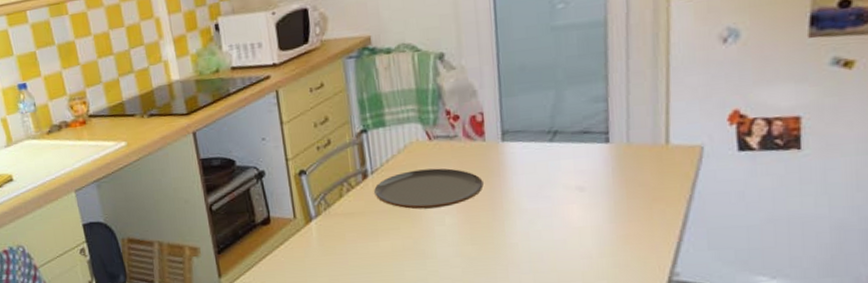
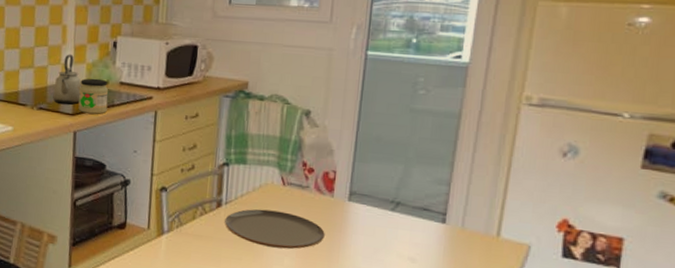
kettle: none [160,48,192,106] -> present [53,54,82,105]
jar: none [188,68,224,110] -> present [78,78,109,114]

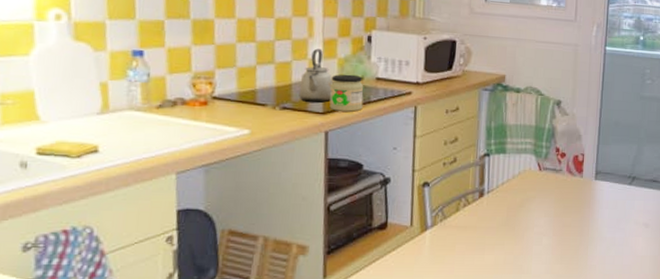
plate: present [225,209,325,249] -> none [487,195,577,229]

